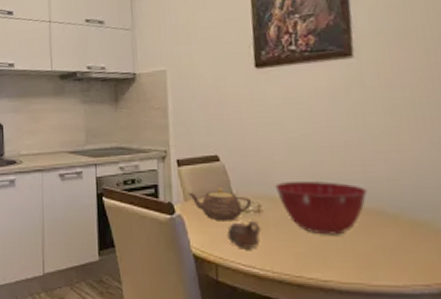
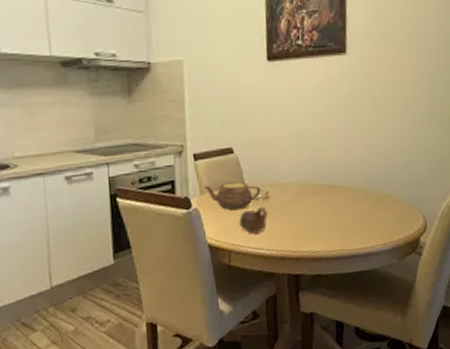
mixing bowl: present [274,181,368,235] -> none [280,166,350,213]

